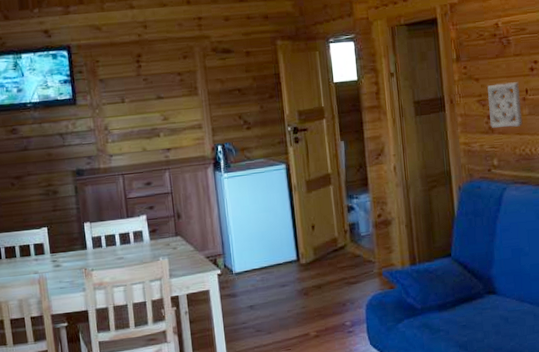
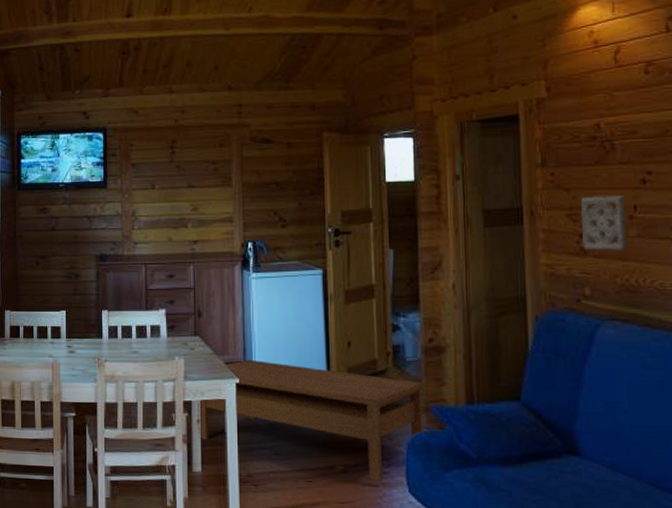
coffee table: none [184,251,379,341] -> present [198,359,424,482]

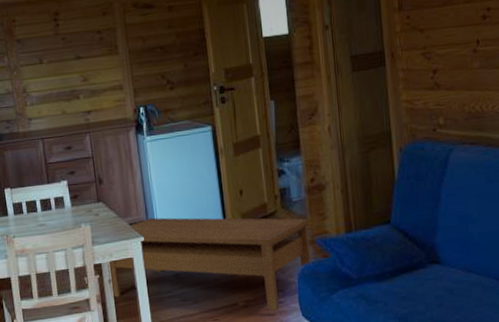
wall ornament: present [580,195,628,252] -> none [433,32,473,84]

